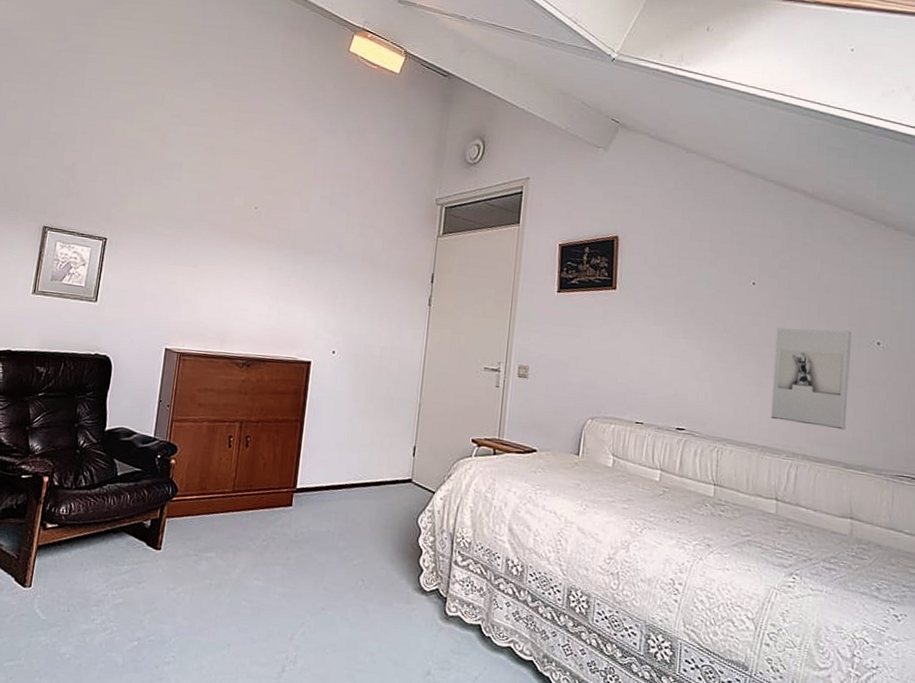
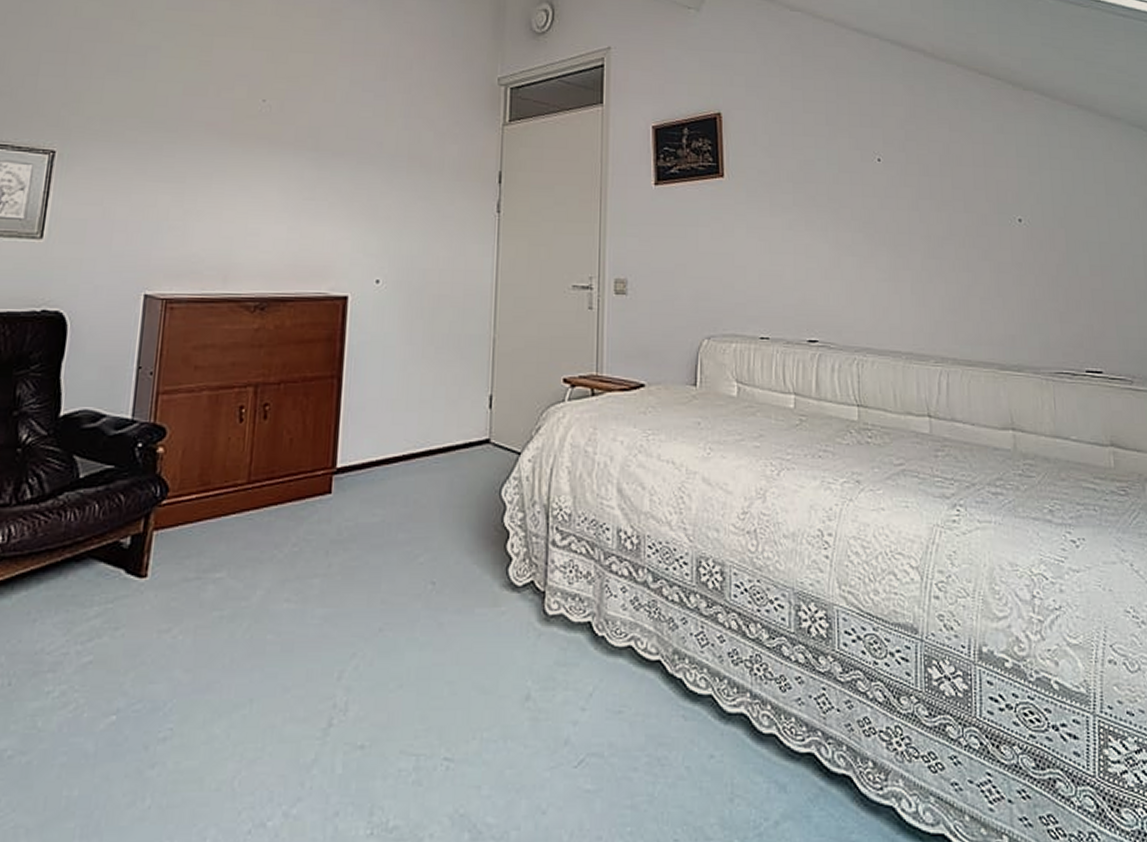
wall sculpture: present [771,327,852,430] -> none [909,208,997,325]

